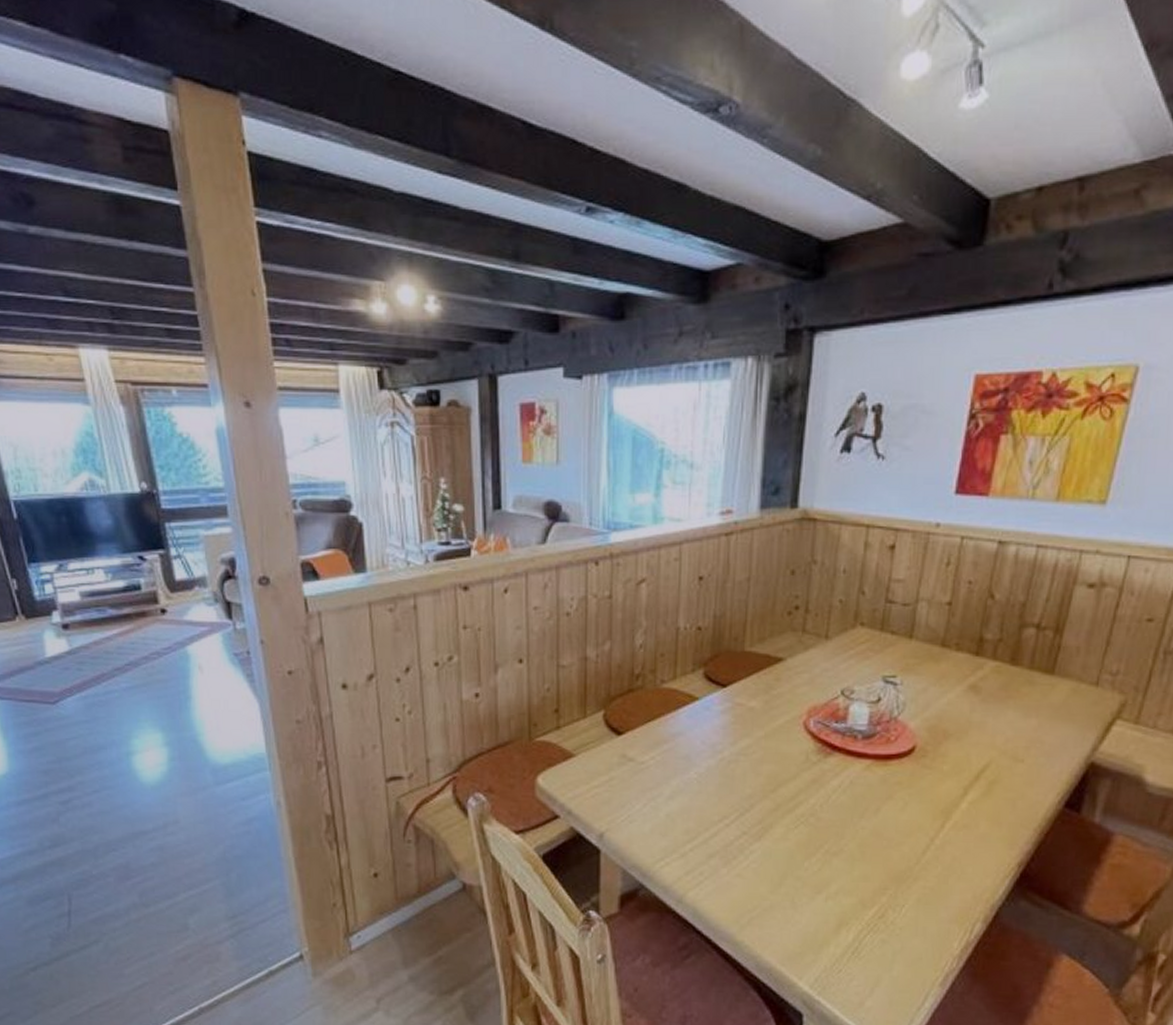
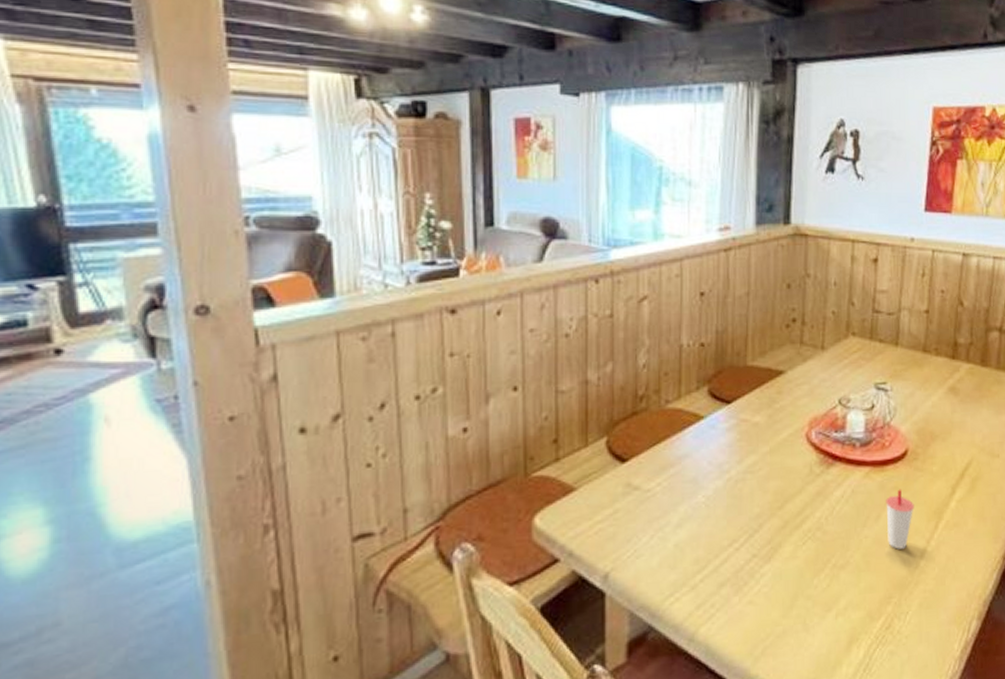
cup: none [886,785,919,844] -> present [886,489,914,549]

